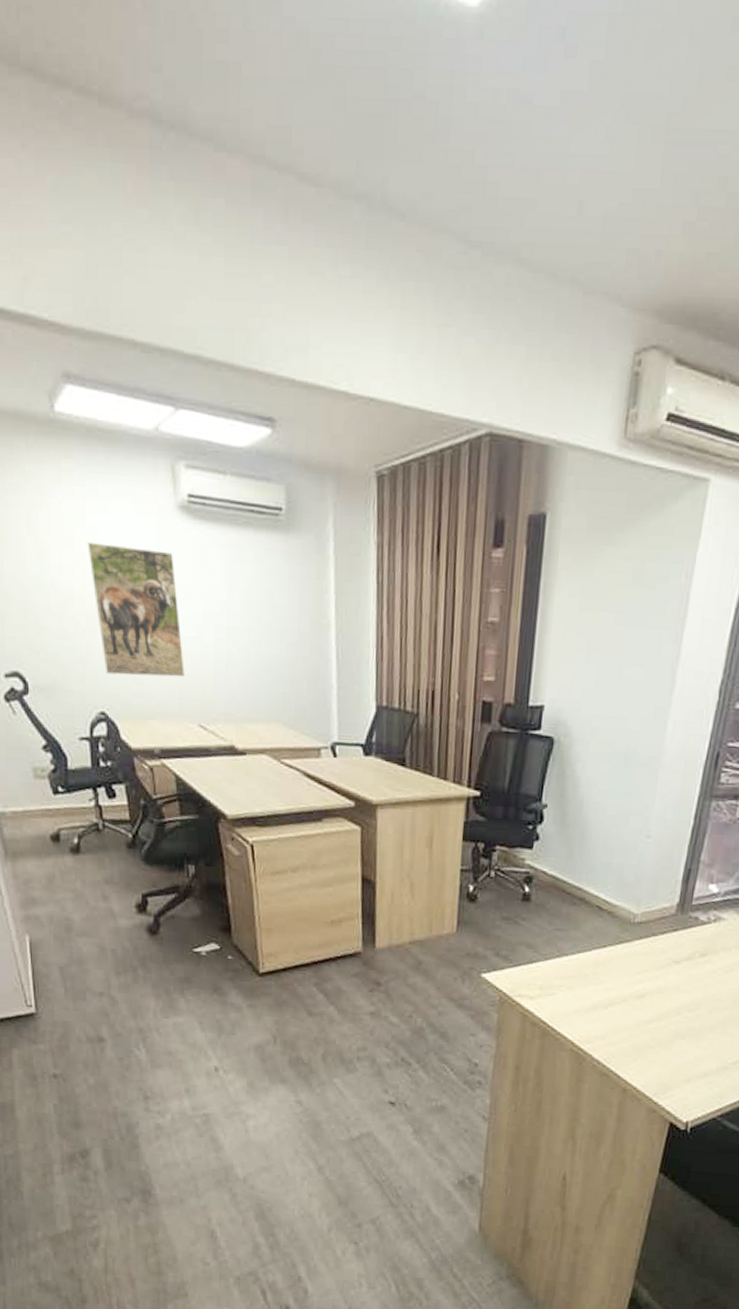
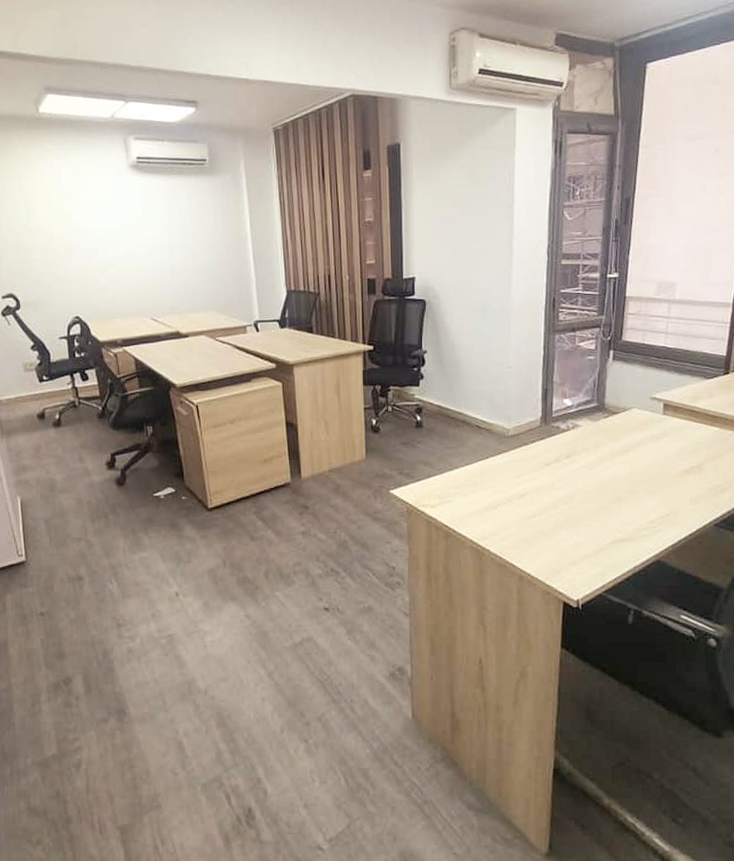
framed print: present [87,543,185,678] -> none [63,196,139,288]

